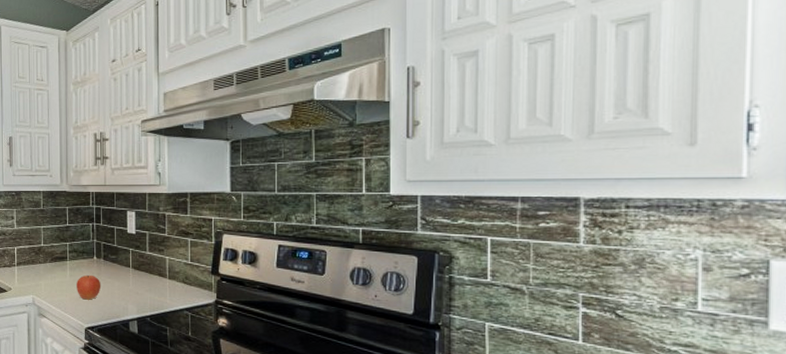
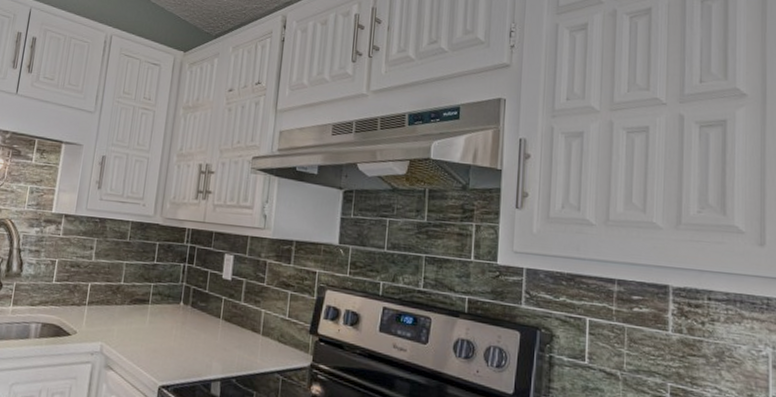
fruit: present [77,274,101,300] -> none [155,322,185,353]

